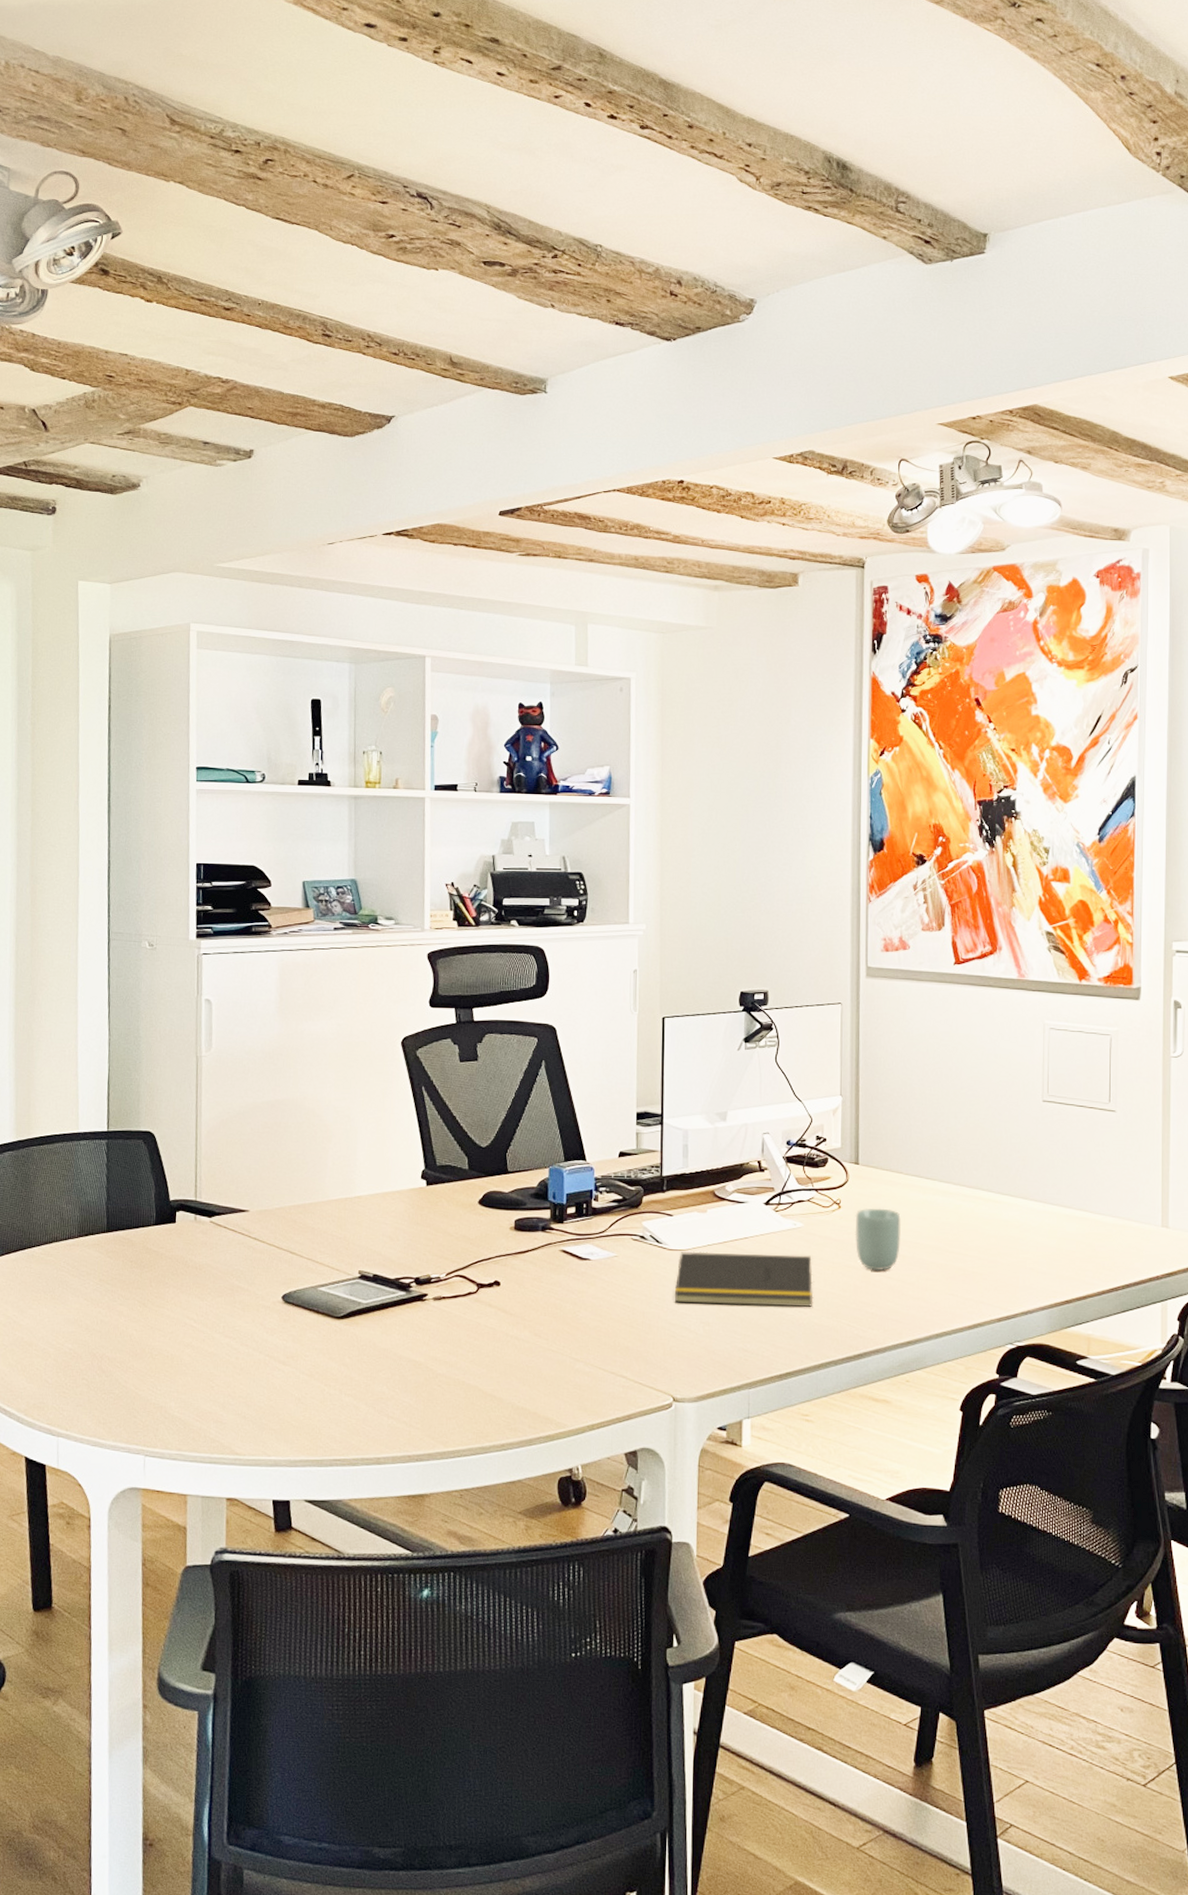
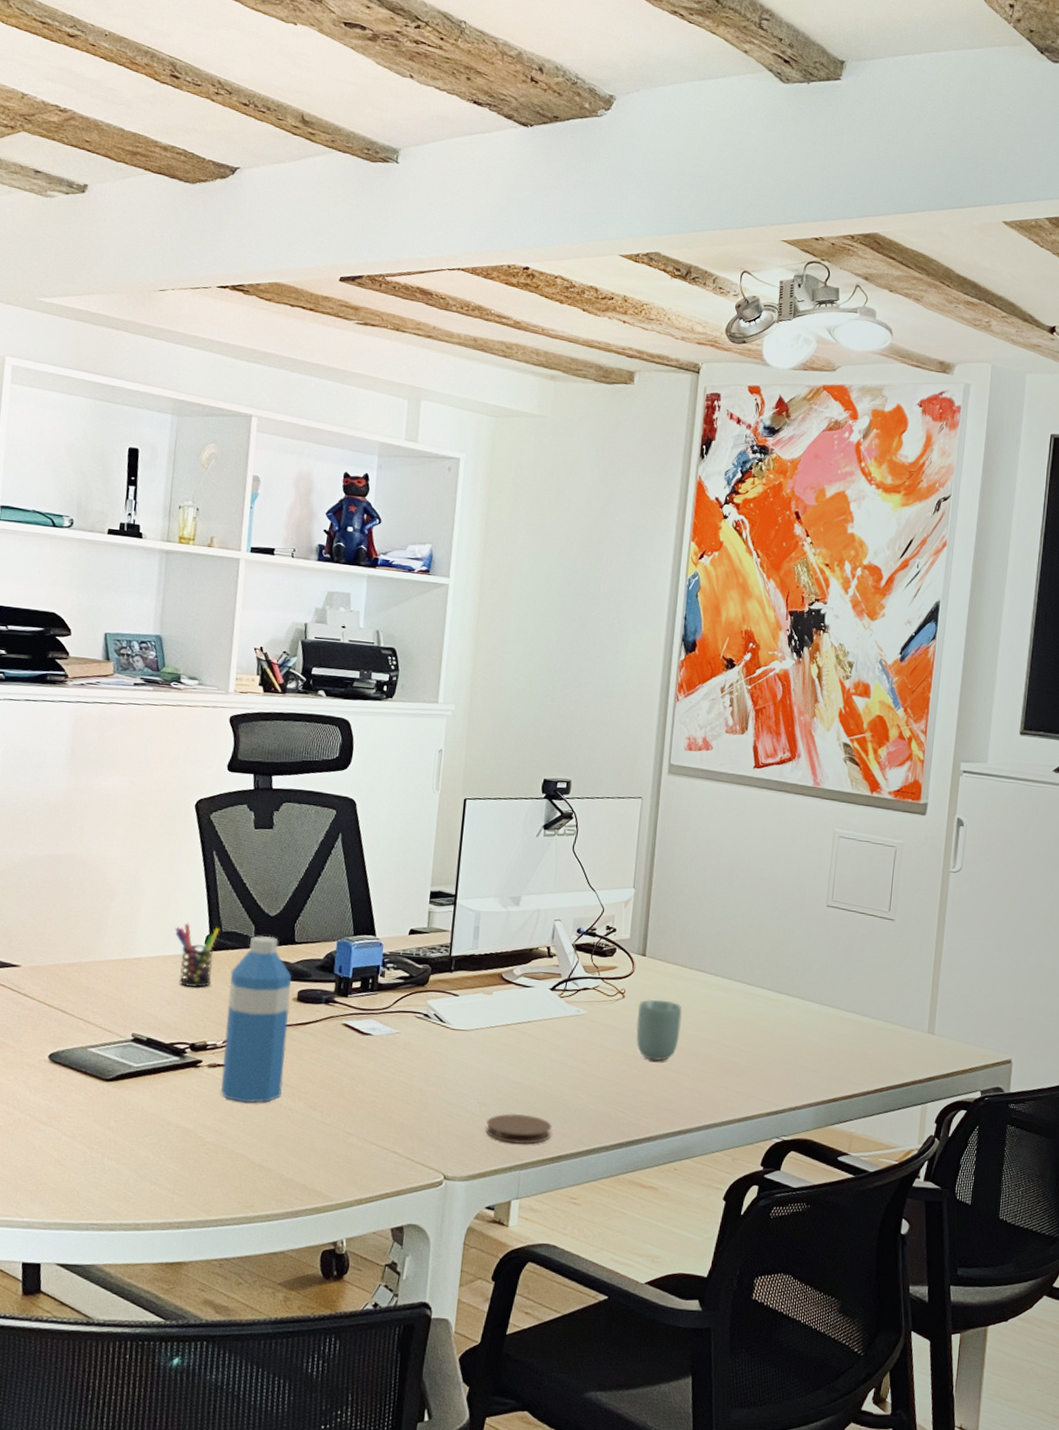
pen holder: none [391,1159,435,1223] -> present [175,923,220,988]
water bottle: none [447,1167,508,1334] -> present [220,936,293,1103]
notepad: present [674,1251,814,1307] -> none [453,1032,593,1093]
coaster: none [711,1331,778,1362] -> present [485,1113,552,1144]

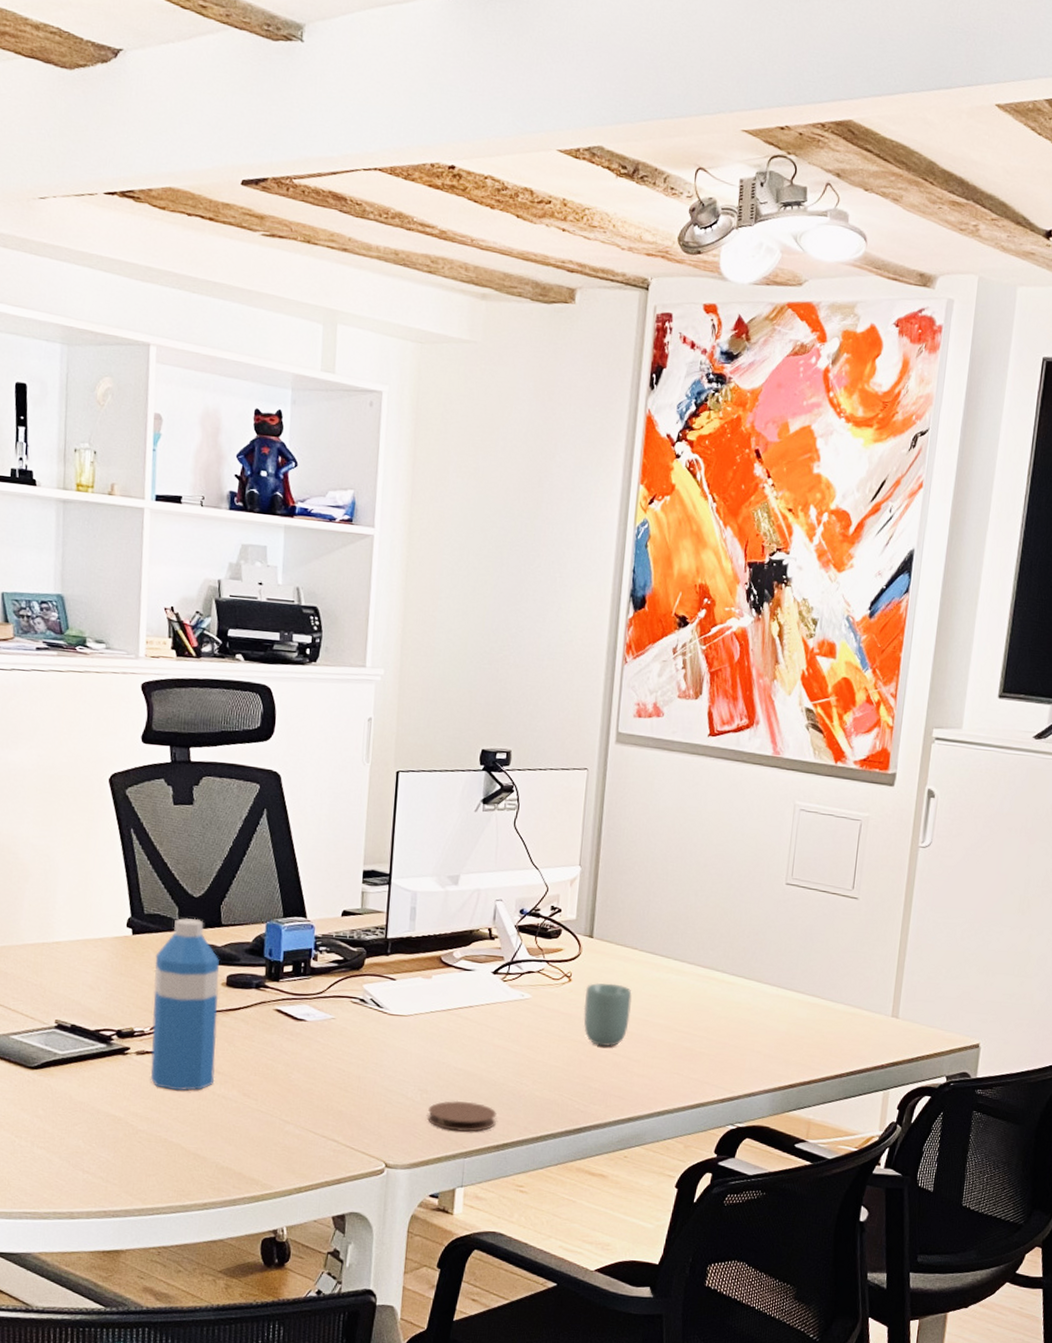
pen holder: present [175,923,220,988] -> none [94,905,142,973]

